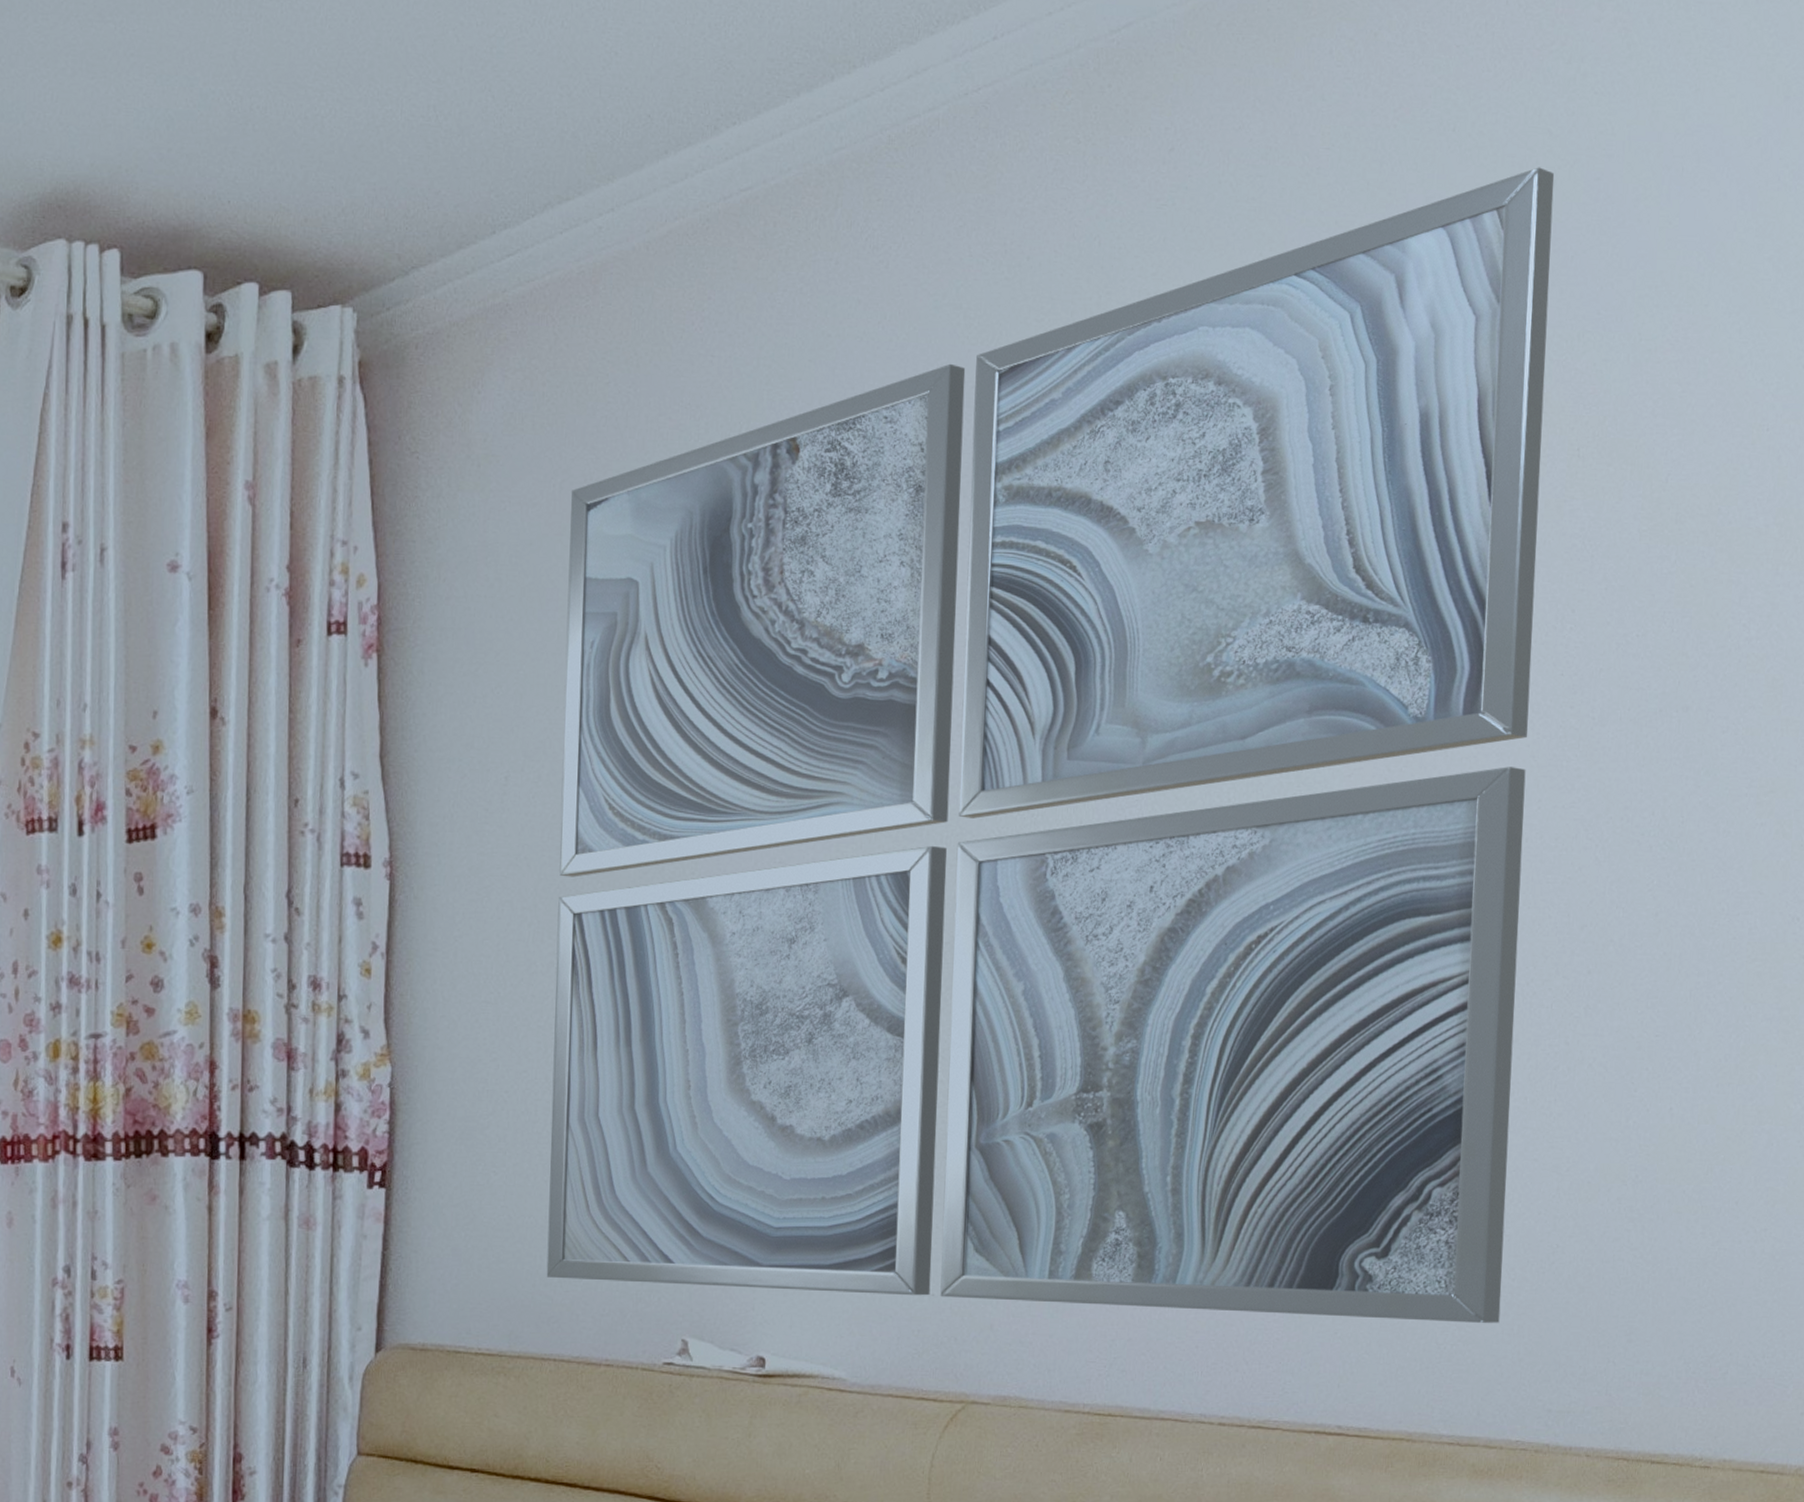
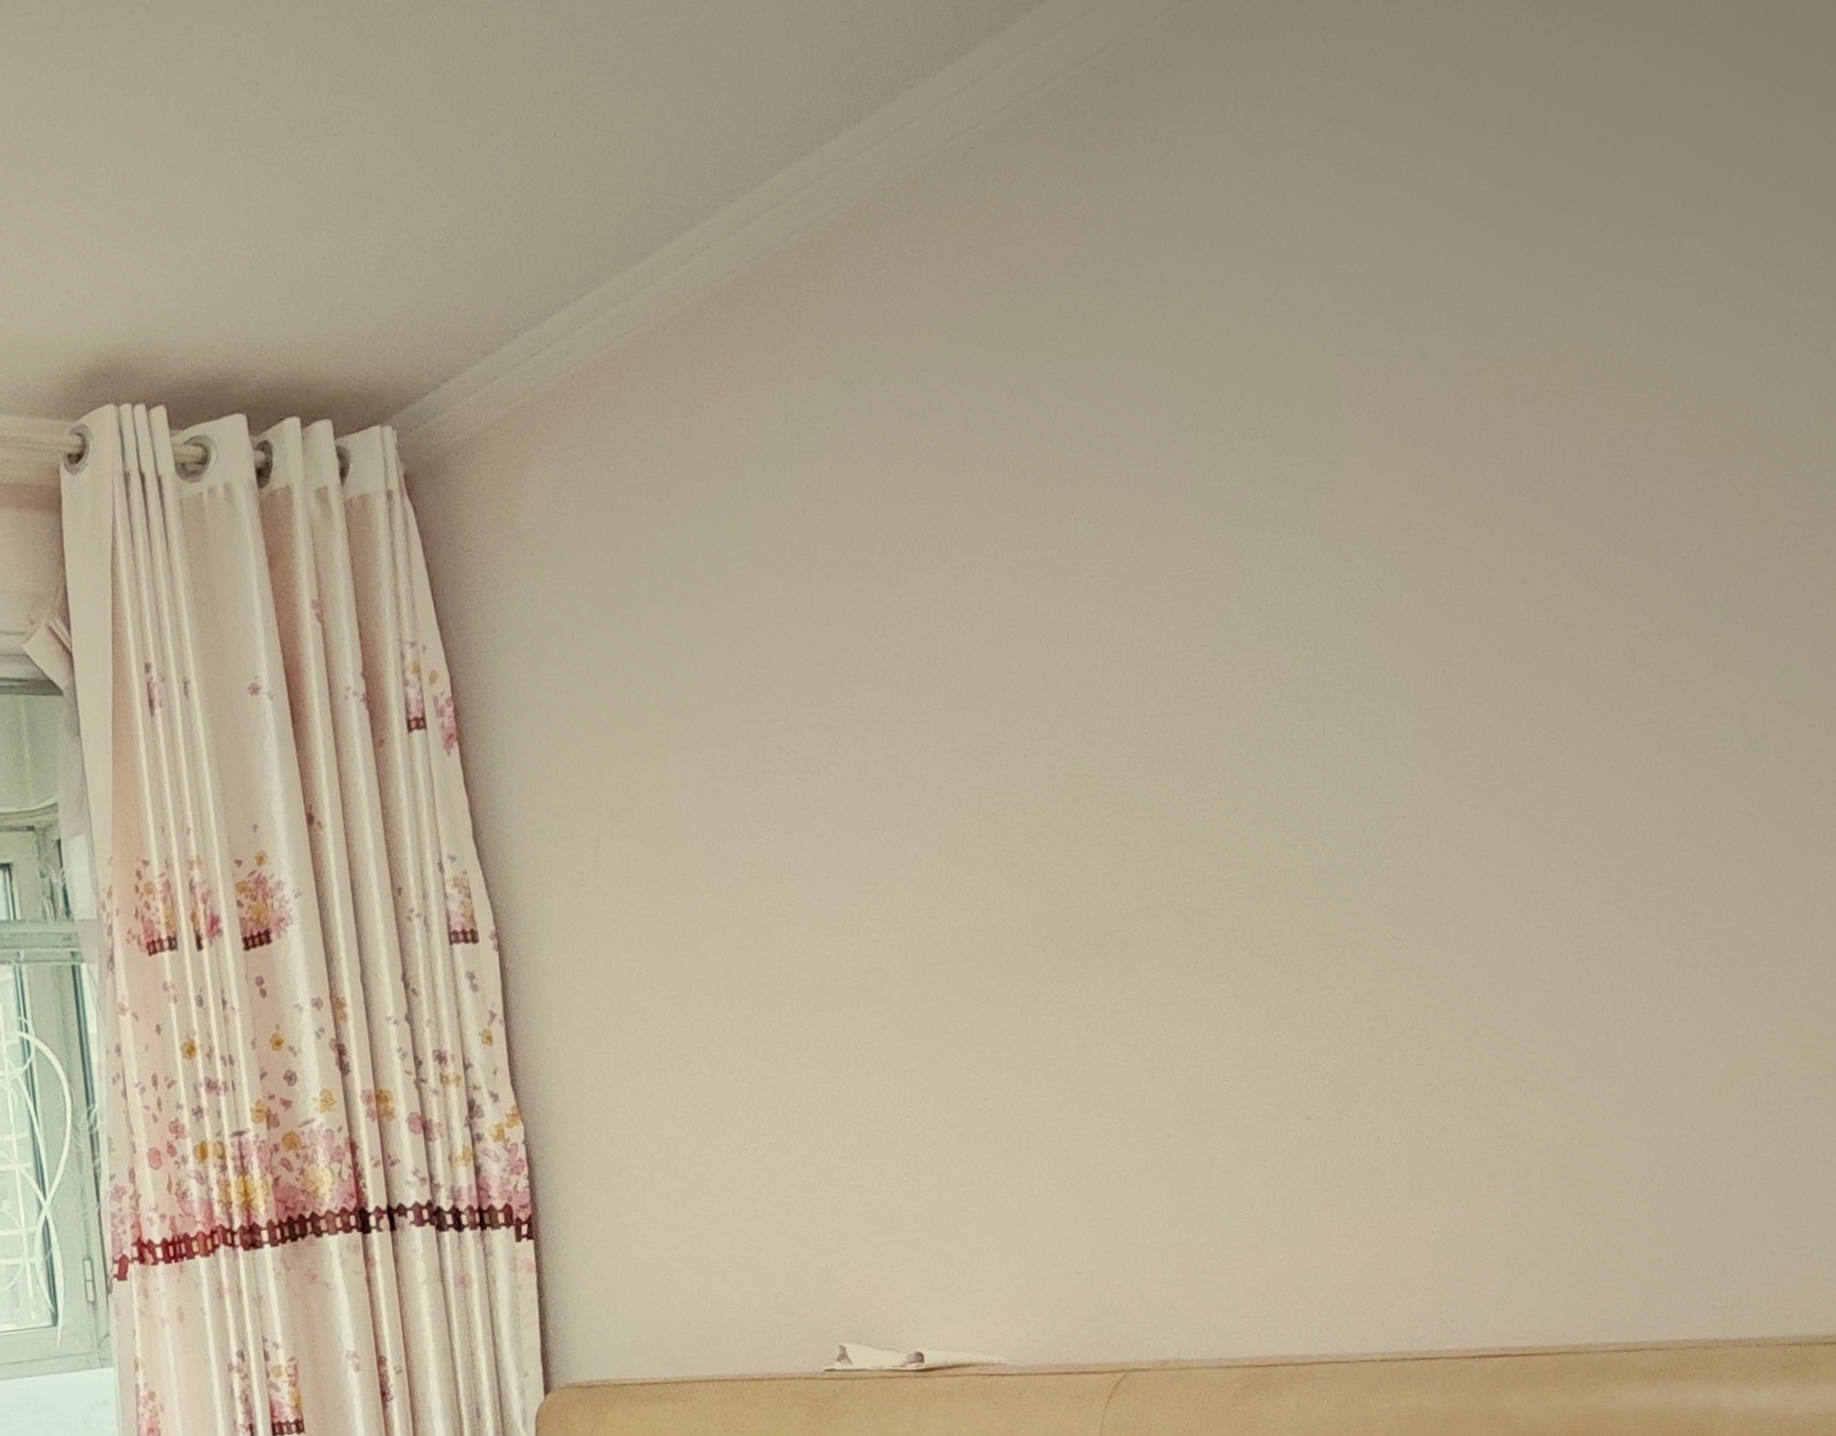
wall art: present [546,167,1555,1323] -> none [622,120,1650,1304]

